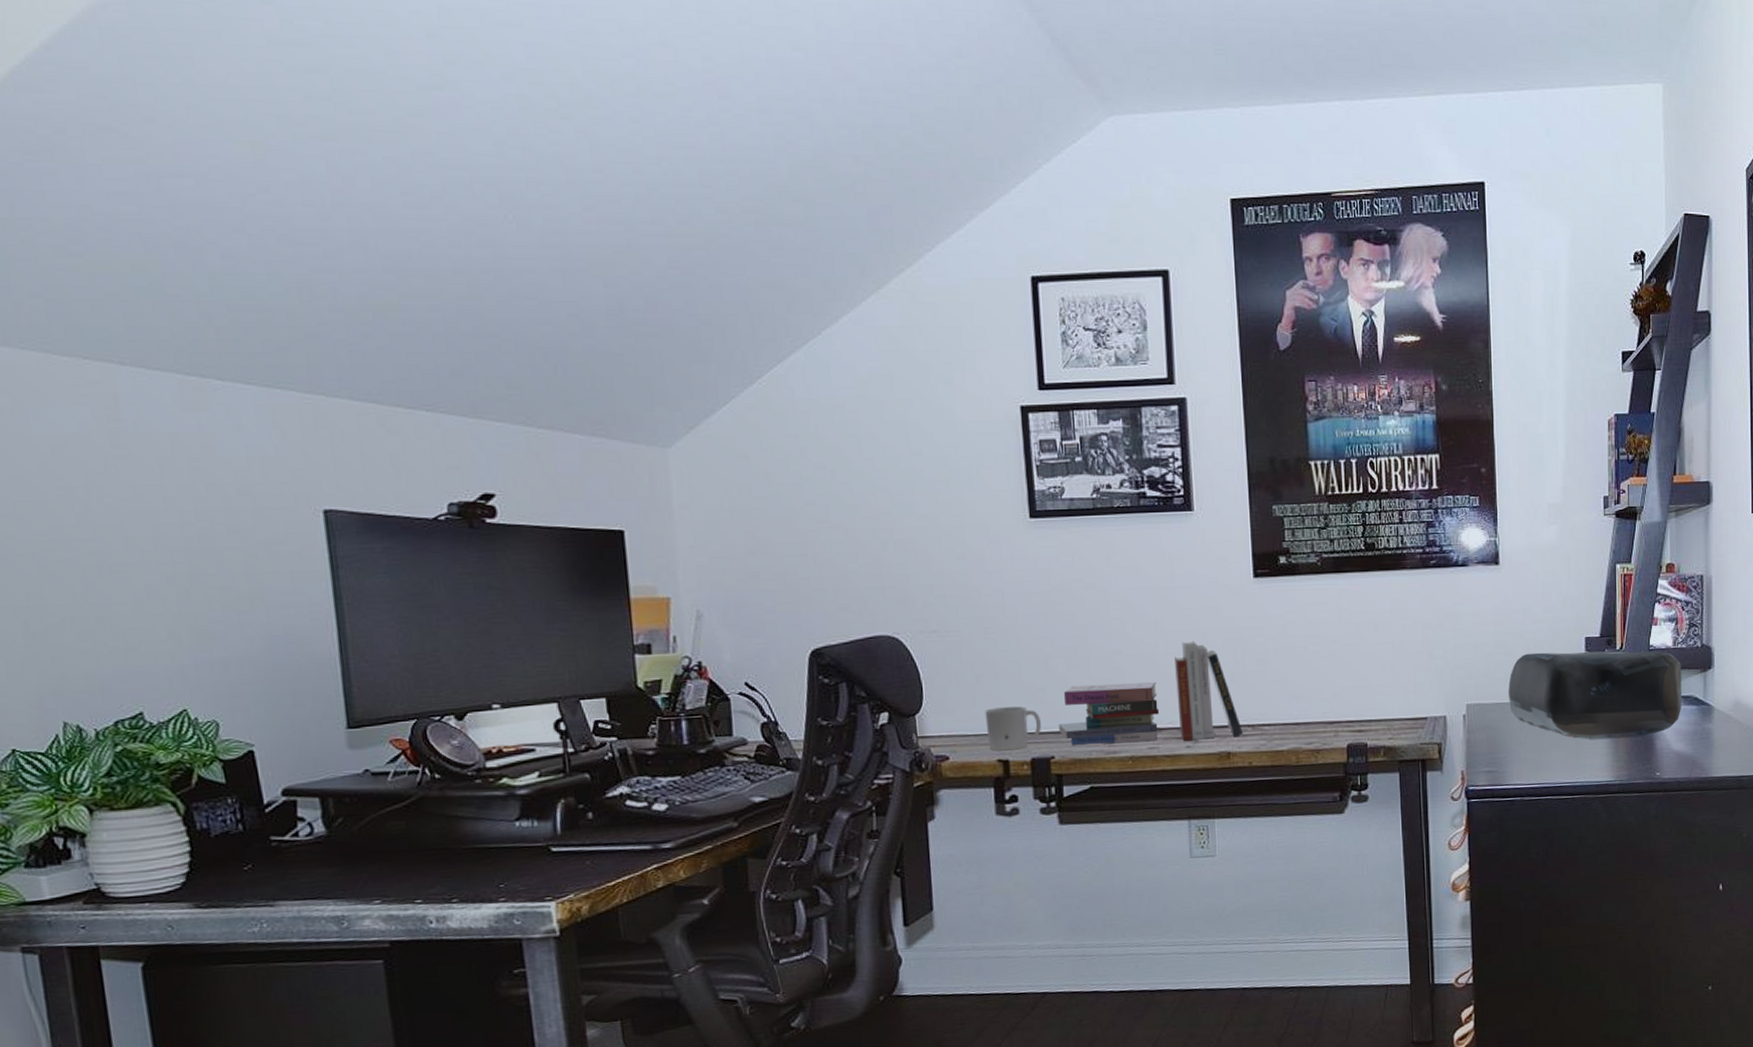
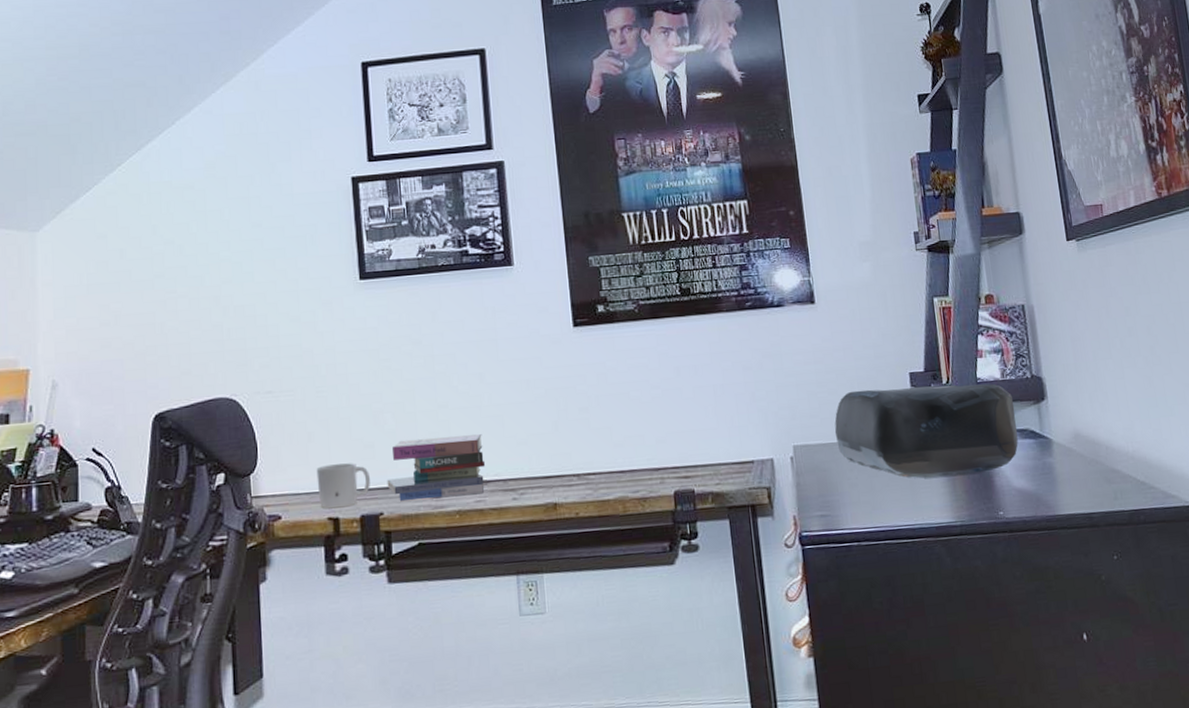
books: present [1175,640,1243,741] -> none [499,391,569,493]

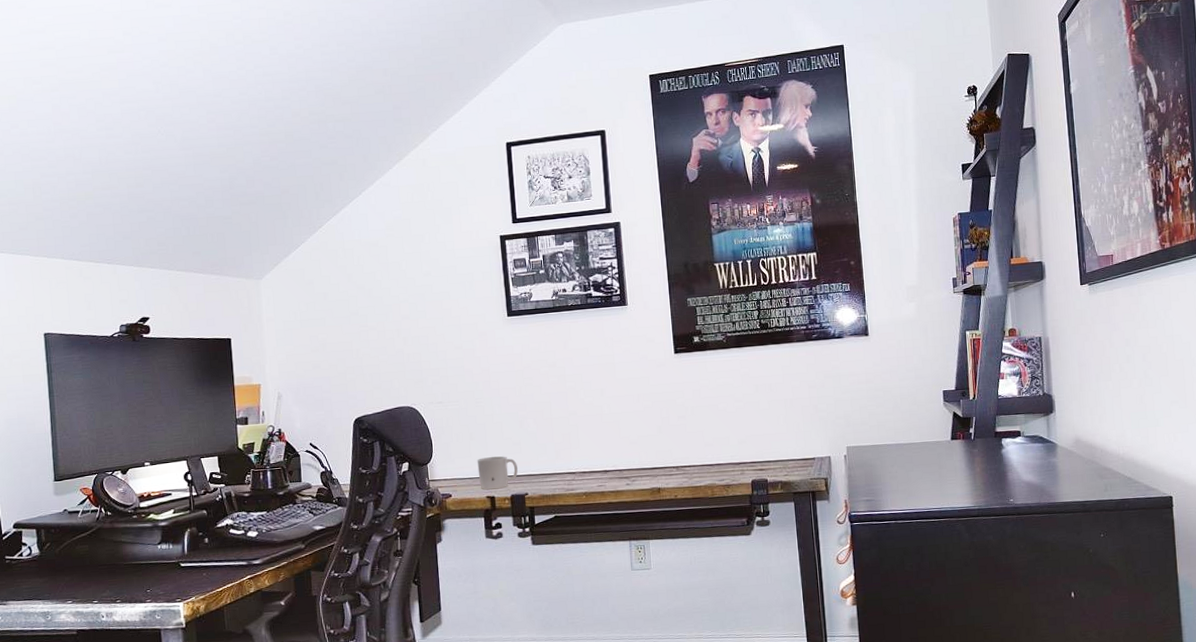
books: present [386,434,486,502] -> none [530,435,606,485]
printer: present [834,383,1018,479] -> none [880,399,1029,473]

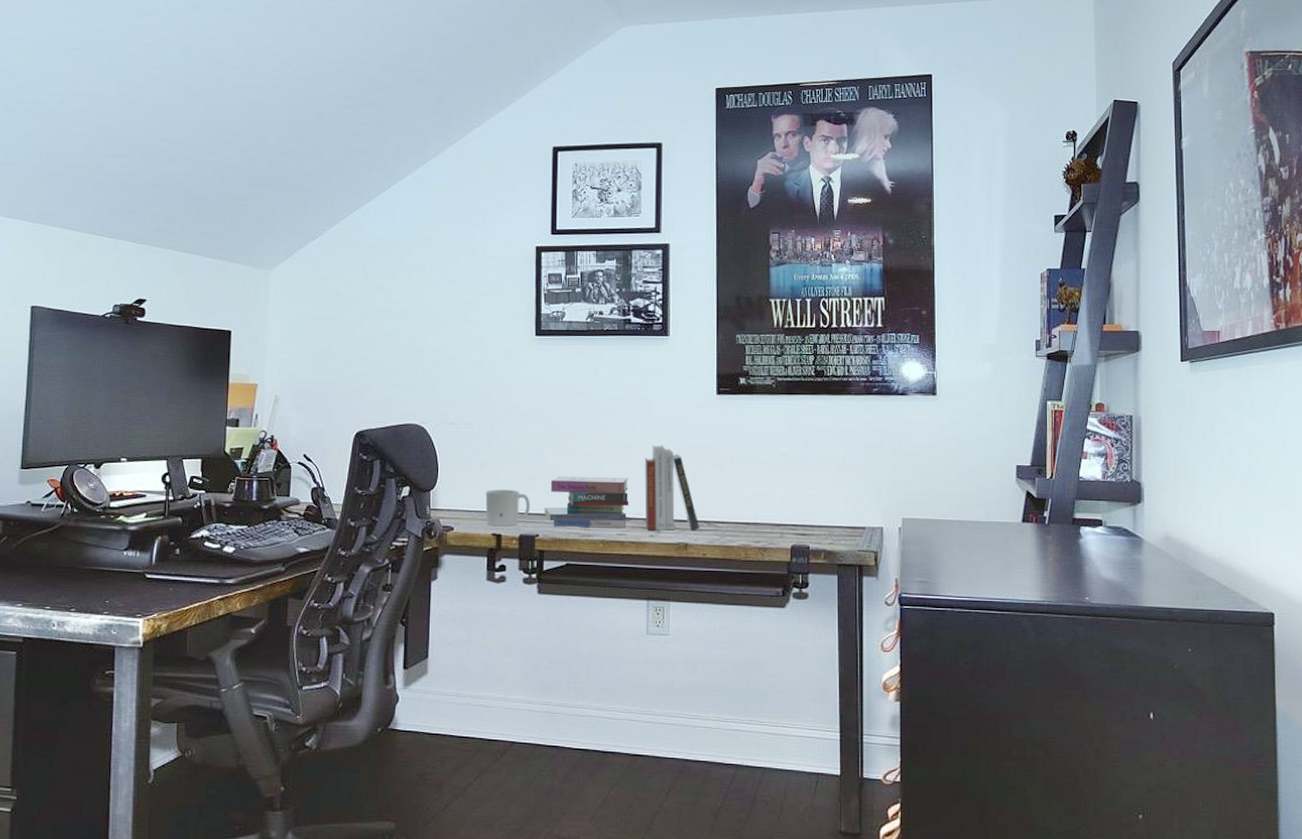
books: none [530,435,606,485] -> present [544,476,629,529]
books: none [616,403,669,480] -> present [645,444,699,531]

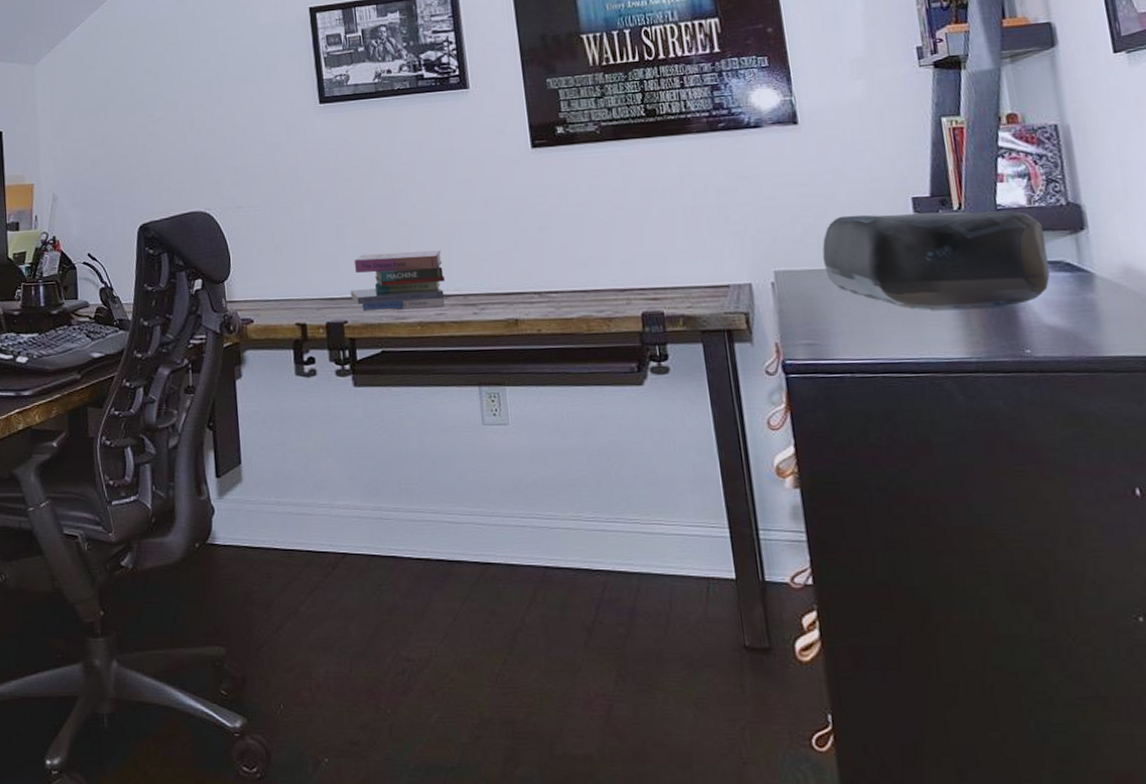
mug: present [485,490,530,527] -> none [284,274,335,315]
books: present [645,444,699,531] -> none [457,210,530,307]
printer: none [941,476,1112,562] -> present [822,210,1050,310]

